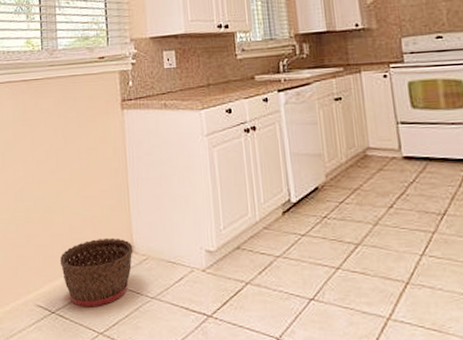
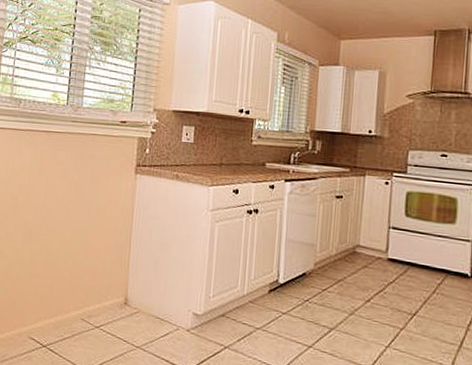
basket: present [59,238,133,307] -> none [56,287,127,347]

